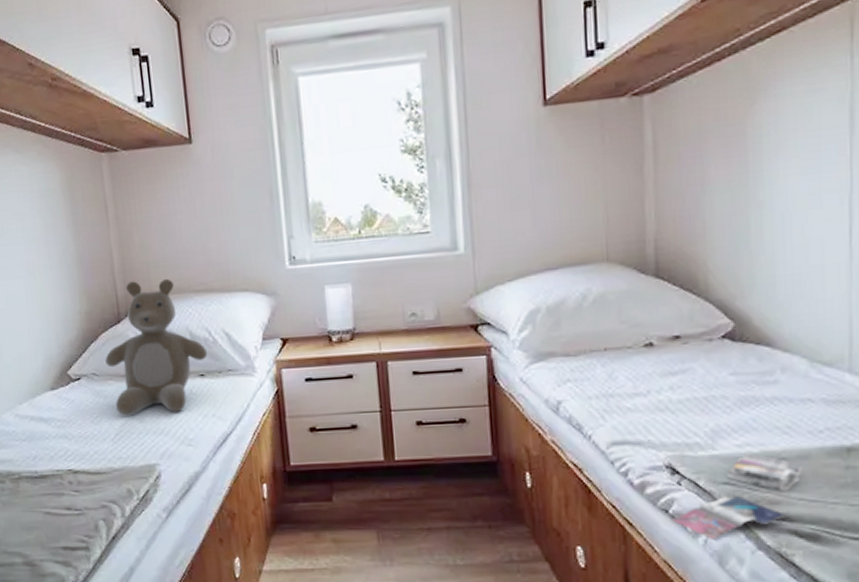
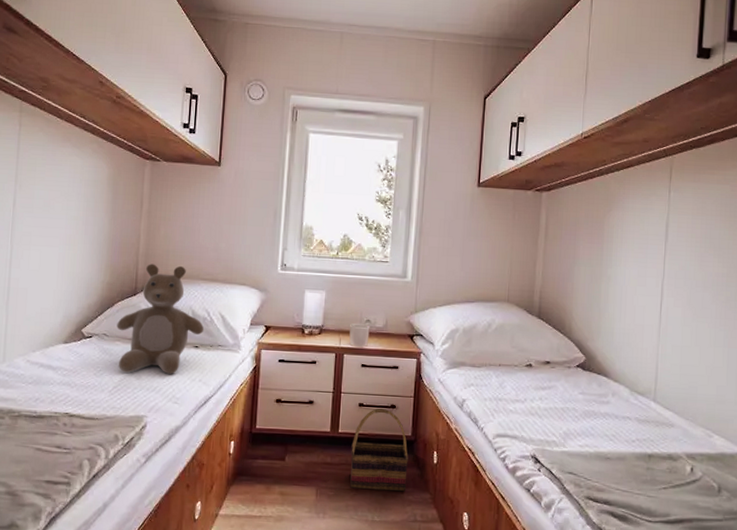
mug: none [390,318,418,351] -> present [349,323,370,348]
basket: none [413,425,494,528] -> present [350,409,409,492]
magazine: present [671,453,802,541] -> none [531,452,620,515]

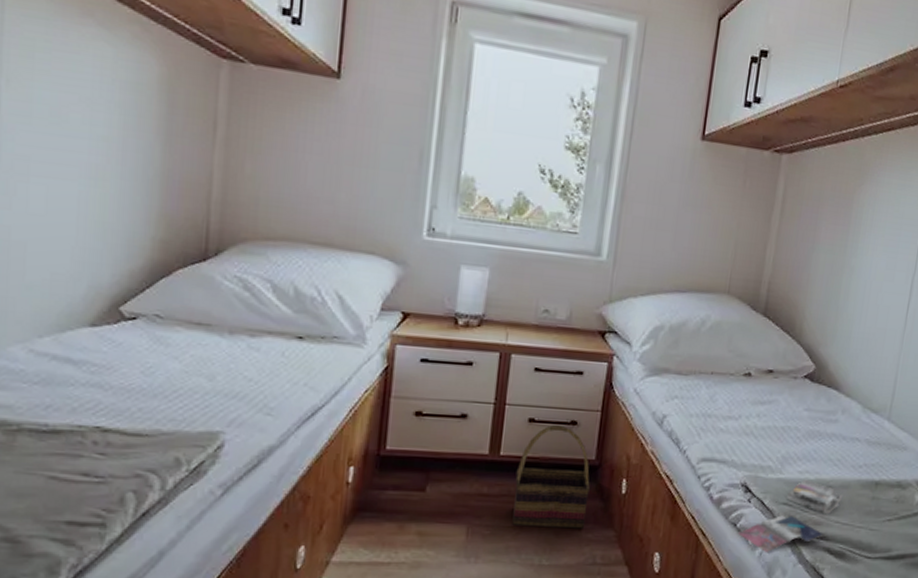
teddy bear: present [117,263,204,374] -> none [176,215,313,375]
mug: present [349,323,370,348] -> none [519,312,548,346]
magazine: none [531,452,620,515] -> present [737,479,842,553]

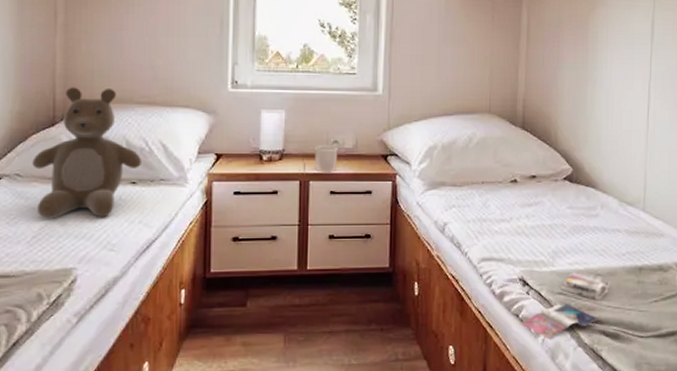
teddy bear: none [176,215,313,375] -> present [32,87,142,219]
basket: present [512,425,591,529] -> none [322,240,388,331]
mug: none [519,312,548,346] -> present [315,144,338,172]

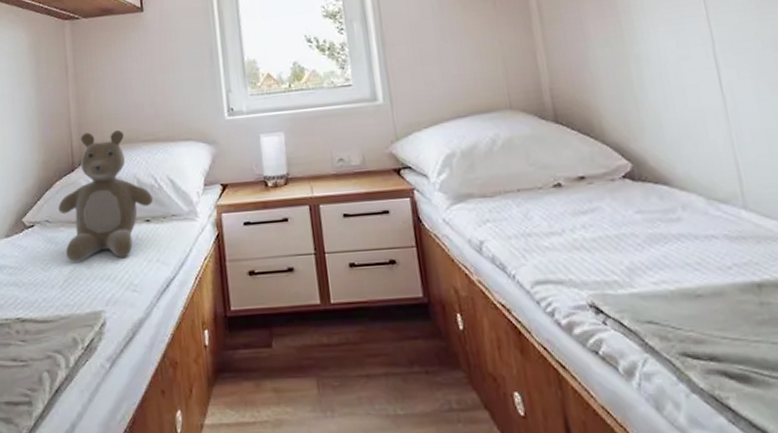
mug: present [315,144,338,172] -> none [320,163,347,195]
magazine: present [520,270,610,340] -> none [602,290,720,384]

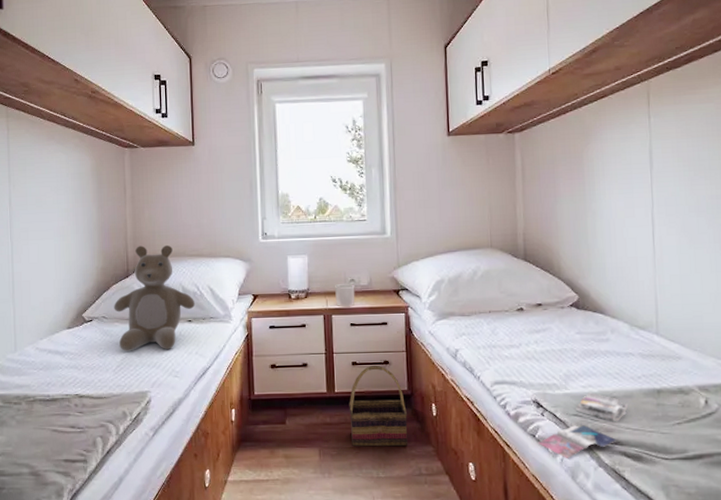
mug: none [320,163,347,195] -> present [335,283,355,307]
basket: none [349,266,431,374] -> present [349,366,408,447]
magazine: none [602,290,720,384] -> present [537,392,628,459]

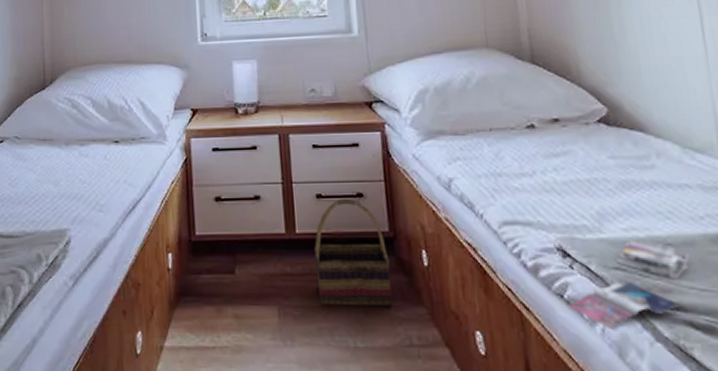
teddy bear: present [114,244,196,352] -> none [28,49,123,179]
mug: present [335,283,355,307] -> none [291,94,318,125]

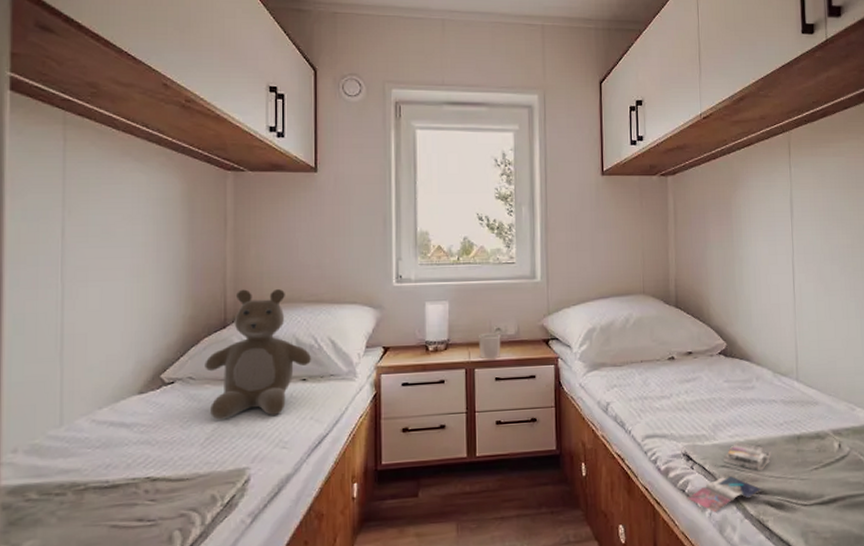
teddy bear: none [28,49,123,179] -> present [205,288,312,420]
mug: none [291,94,318,125] -> present [479,332,501,360]
basket: present [314,199,393,307] -> none [491,424,556,516]

